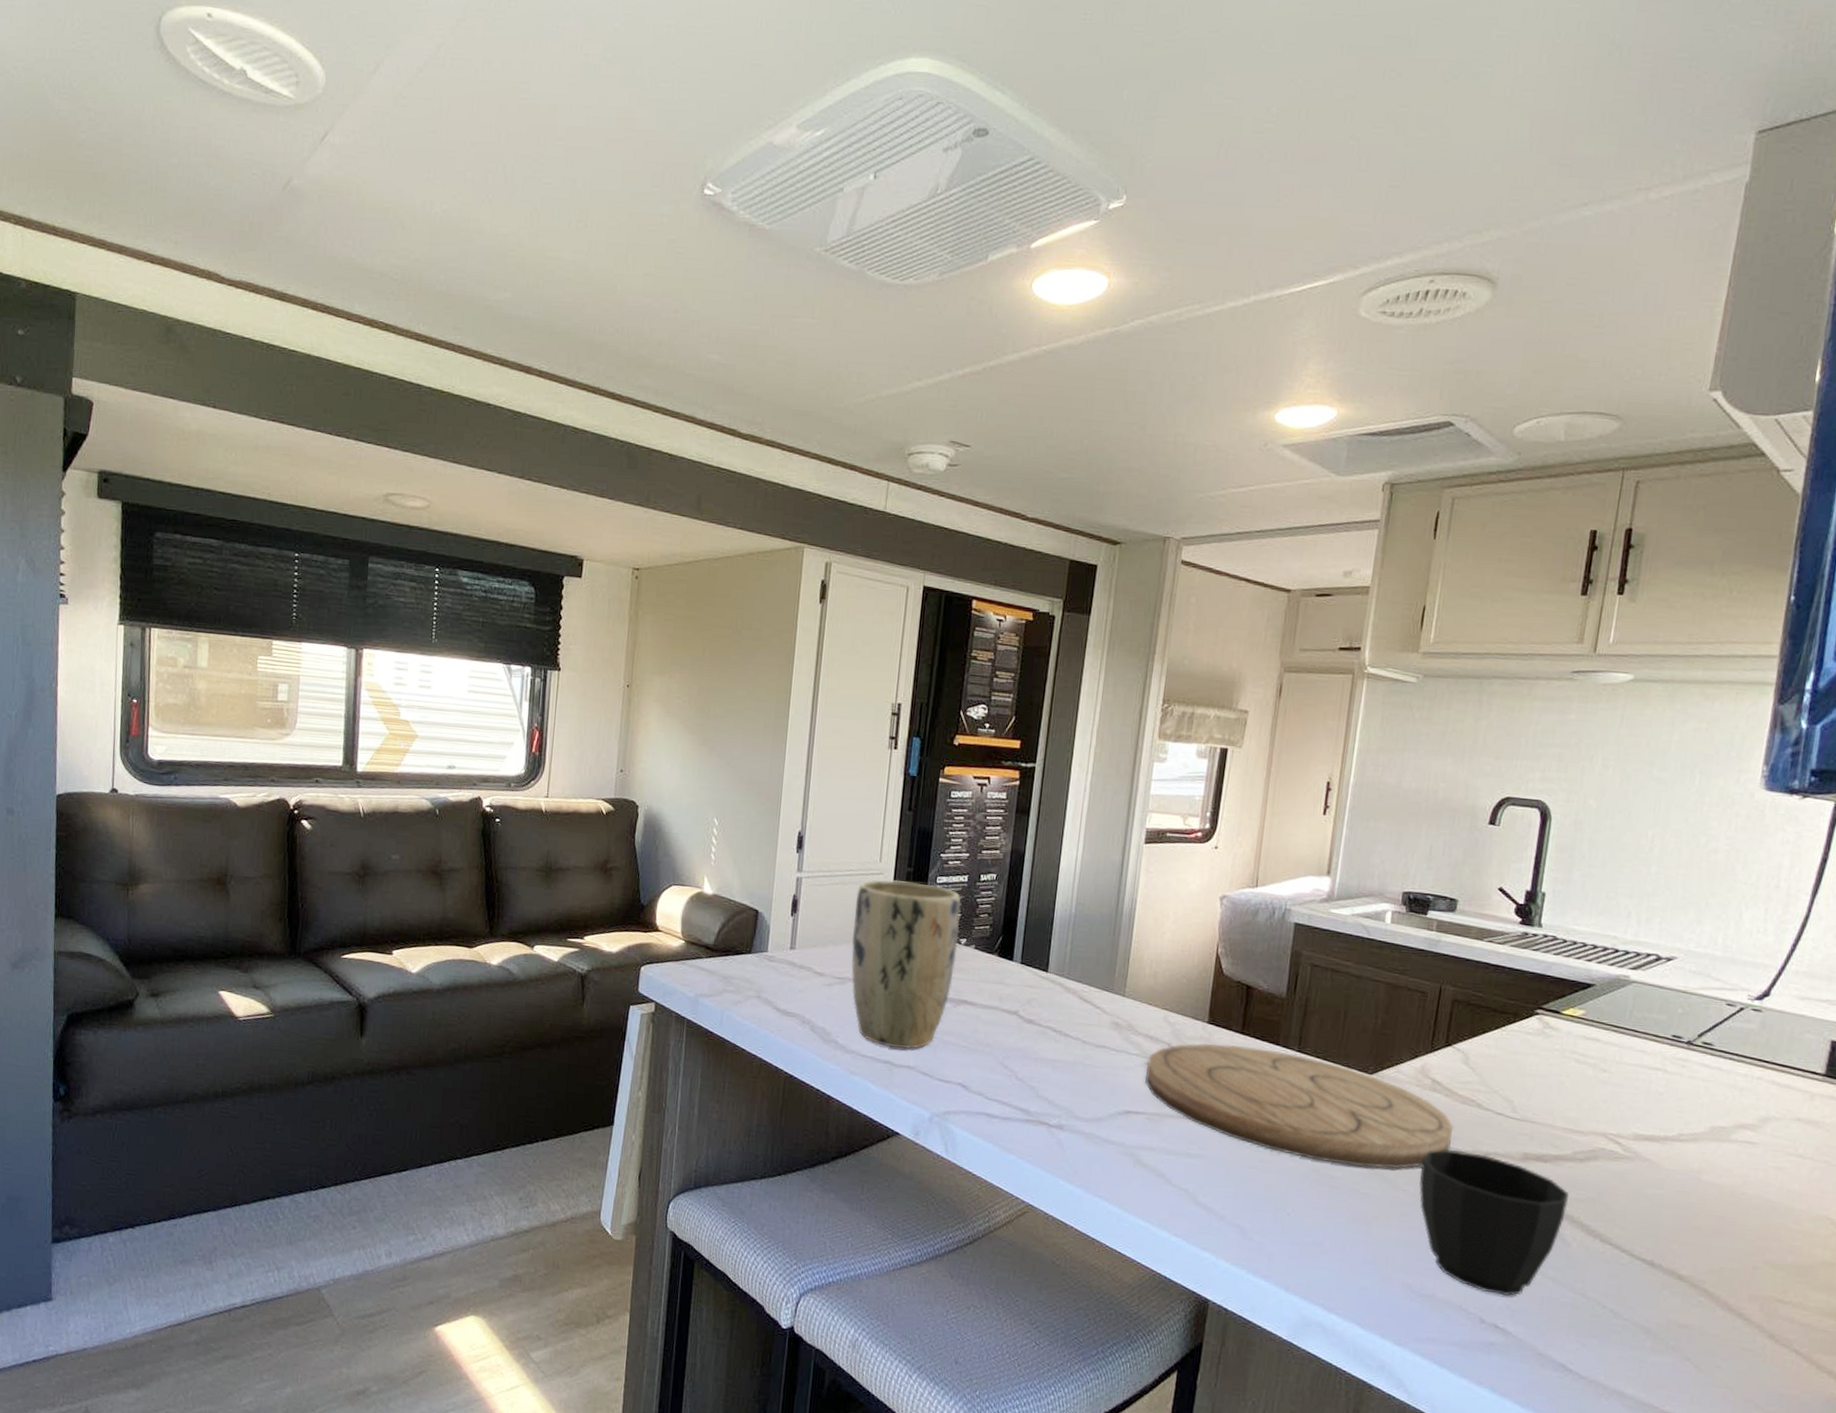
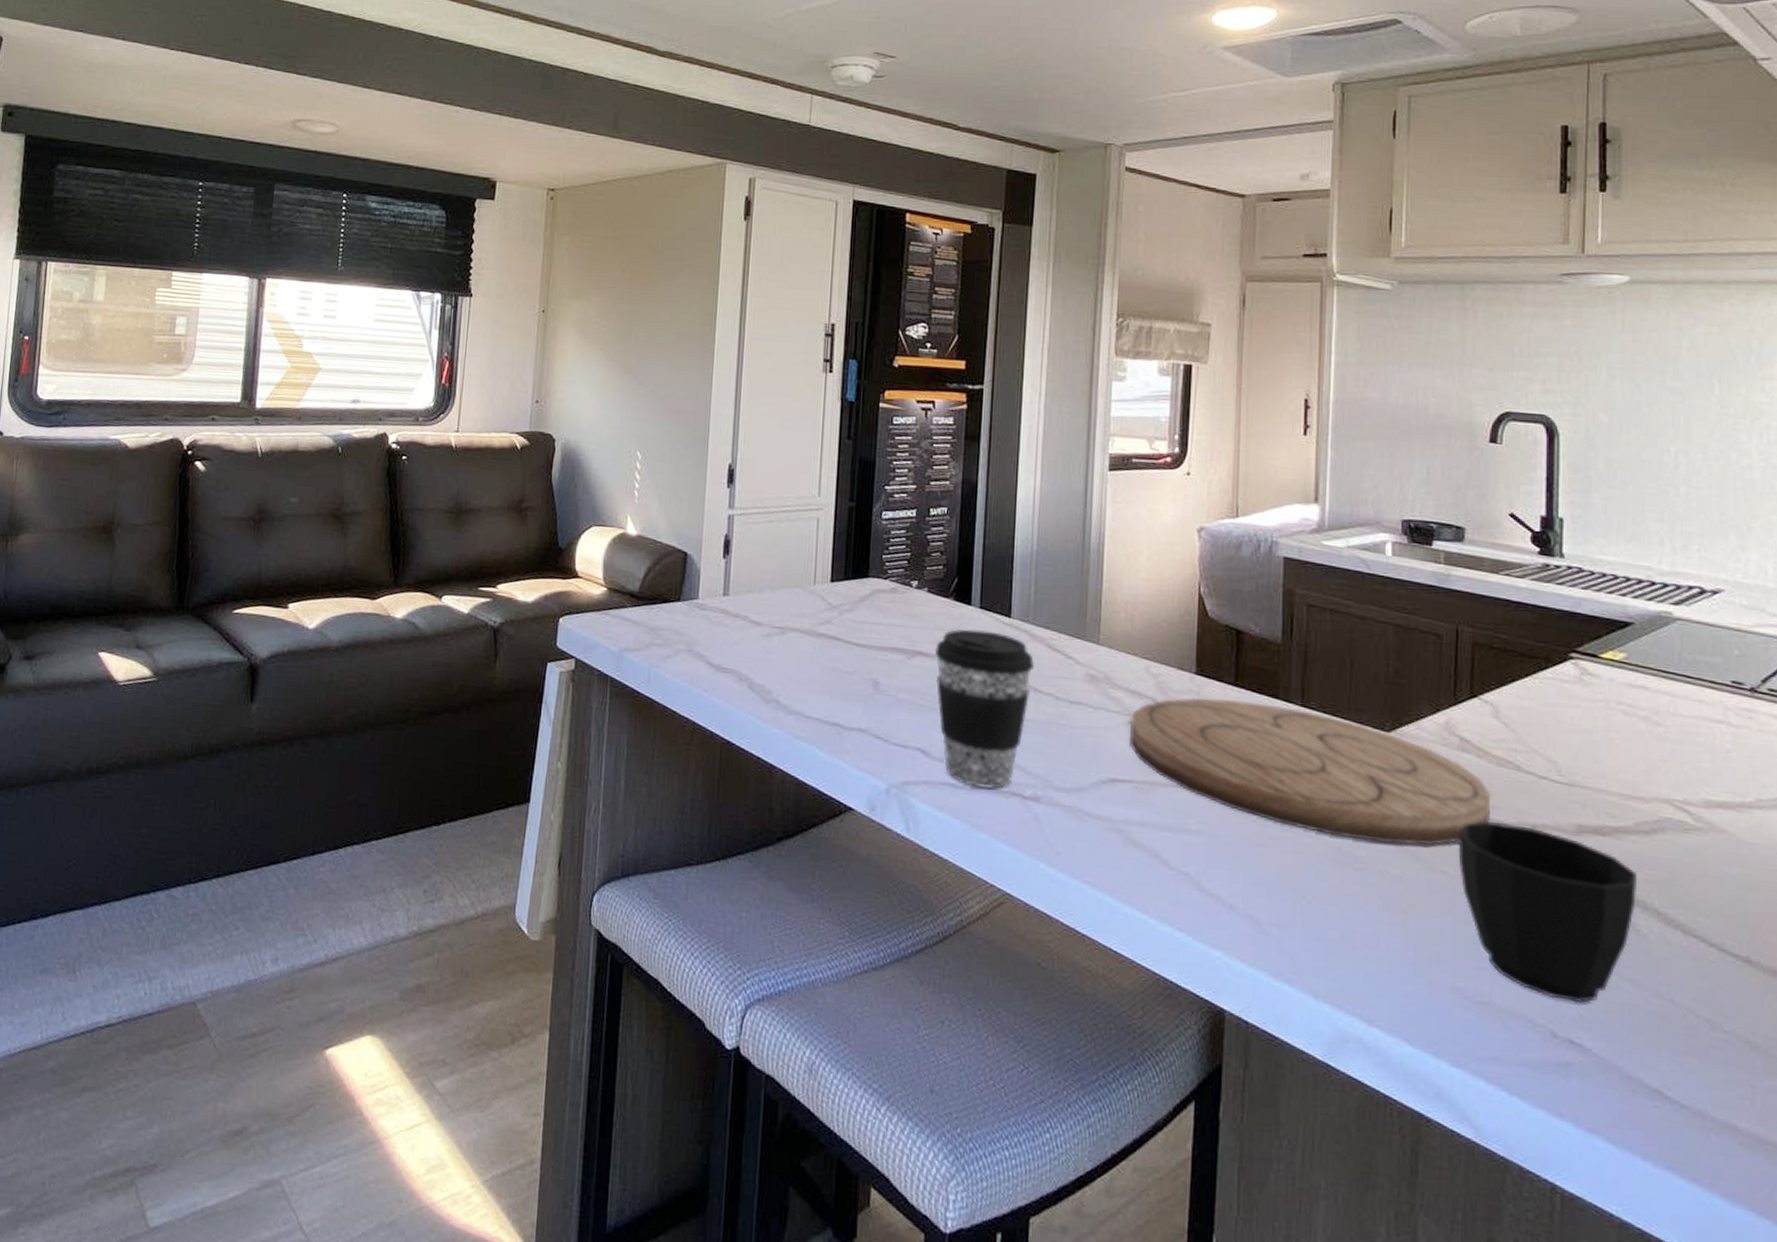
plant pot: present [851,880,962,1049] -> none [791,516,910,709]
coffee cup: none [978,981,1066,1118] -> present [935,629,1034,789]

